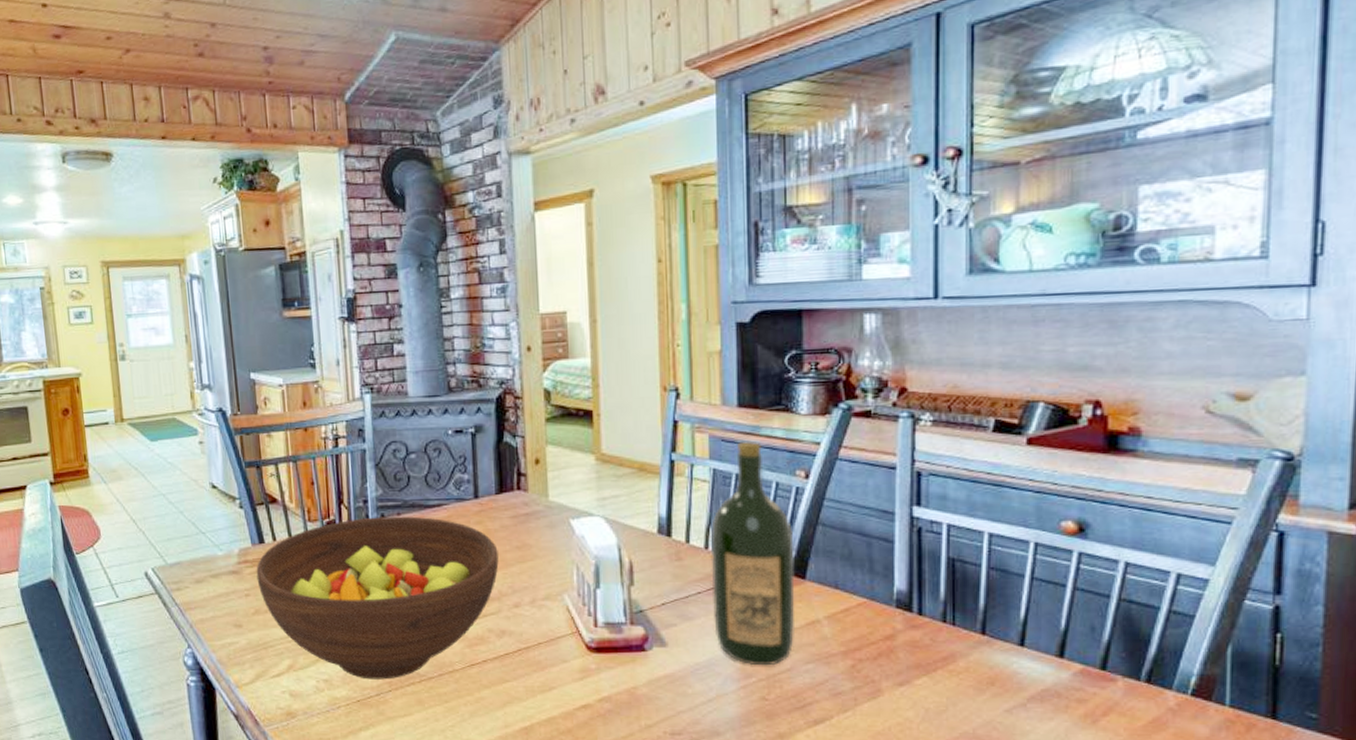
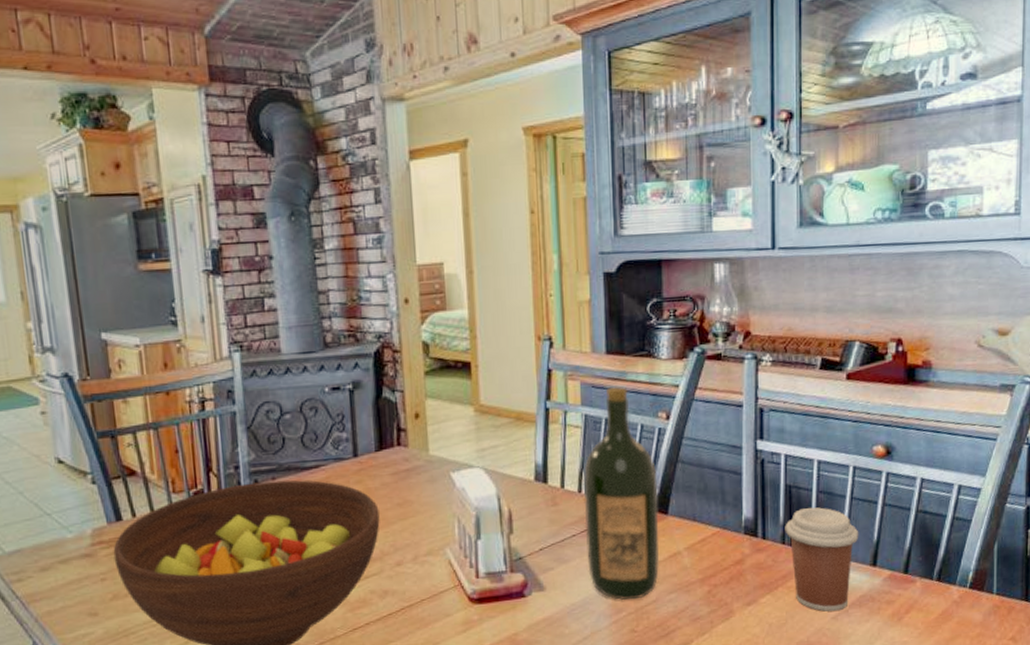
coffee cup: none [946,584,1042,704] -> present [785,507,859,612]

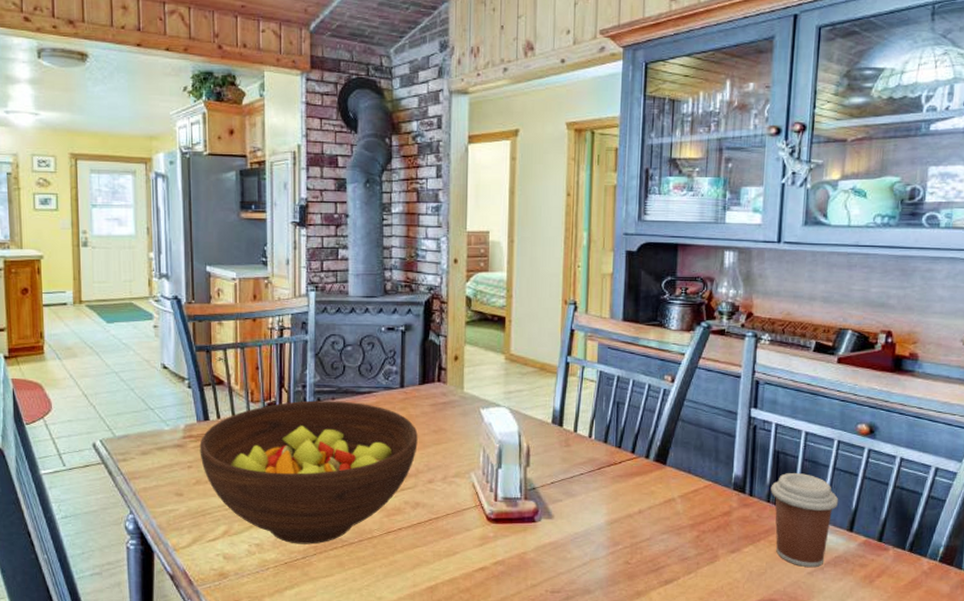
wine bottle: present [583,386,660,601] -> none [592,349,659,536]

